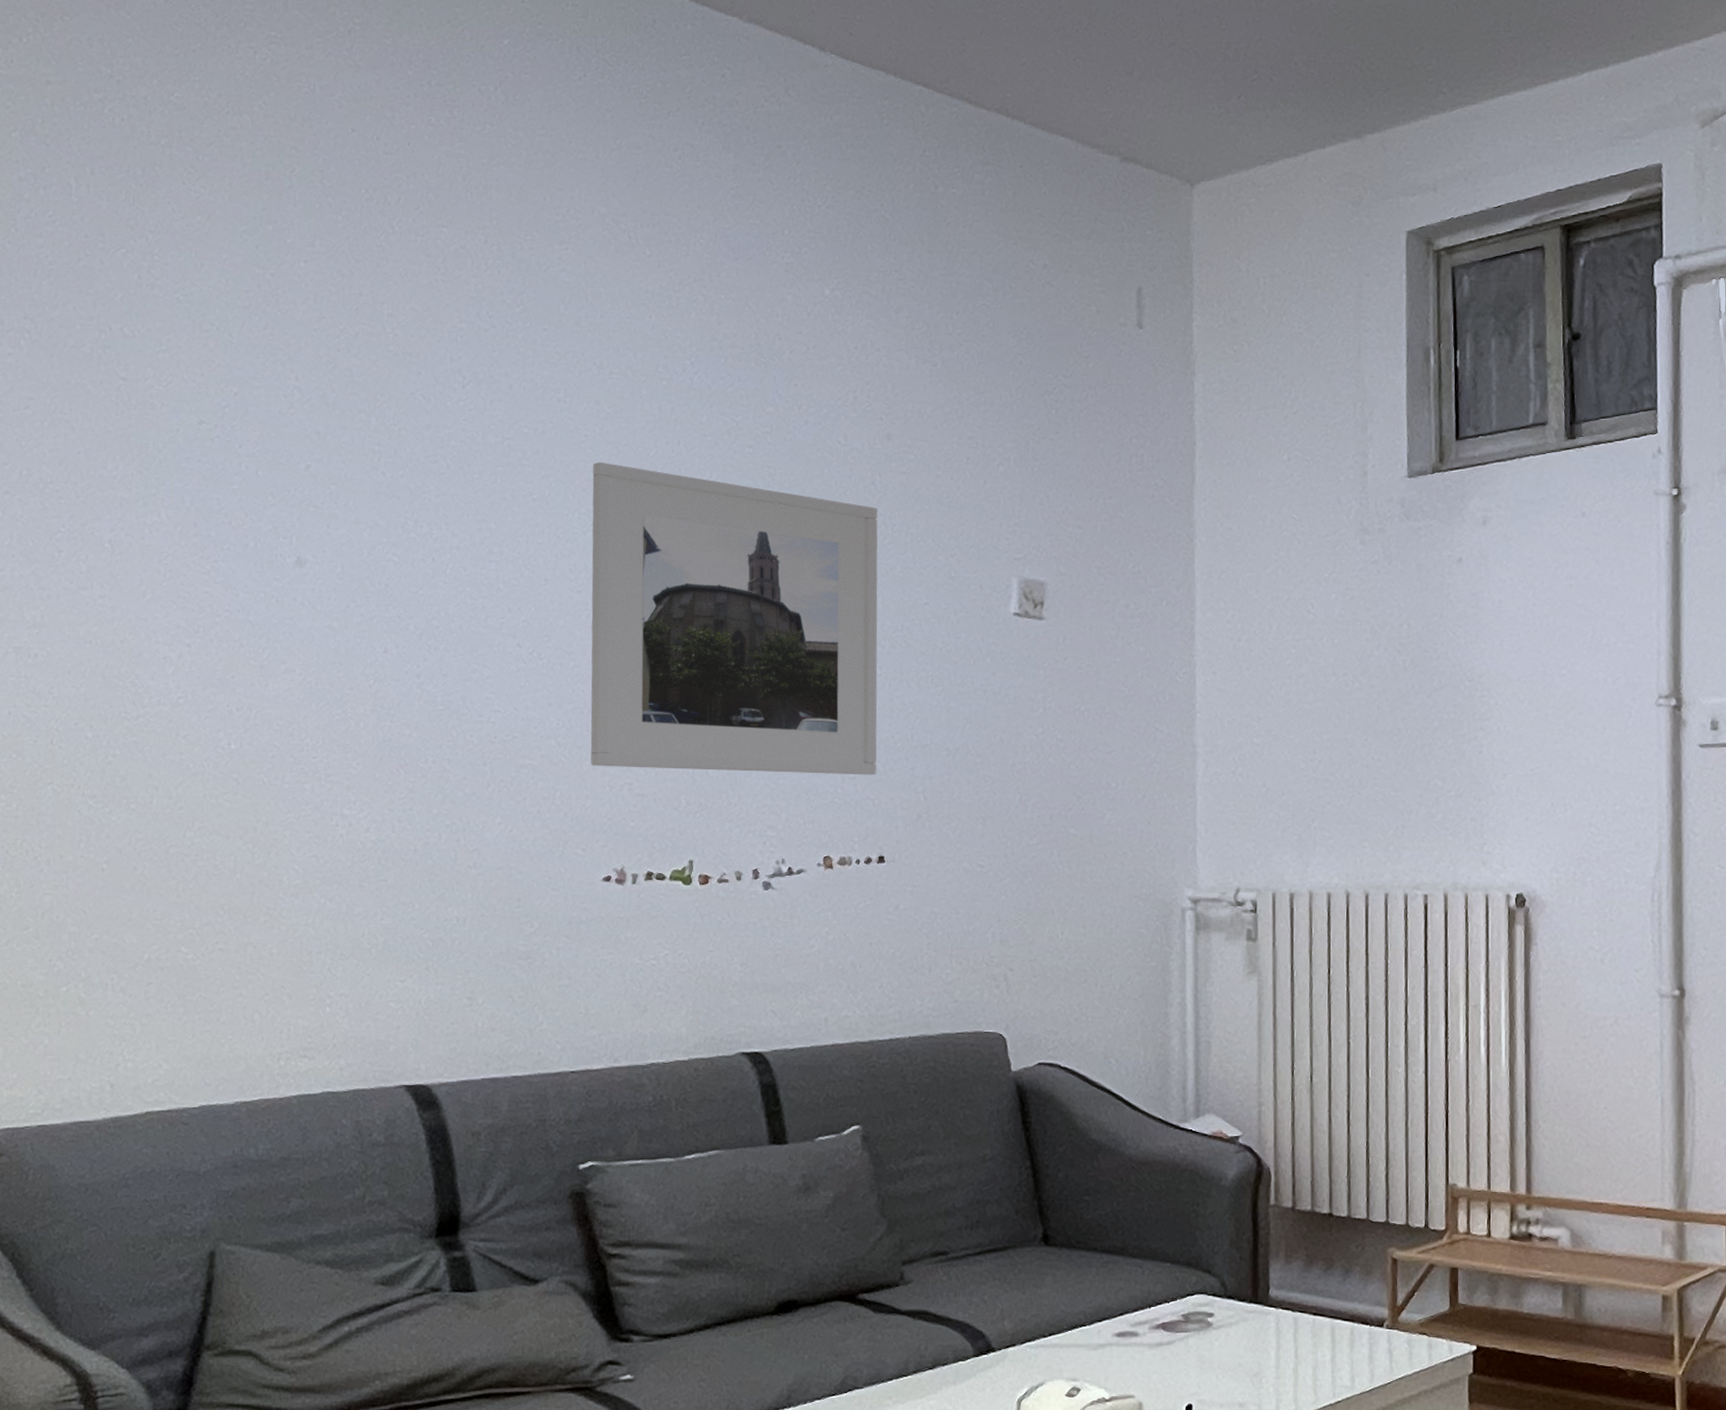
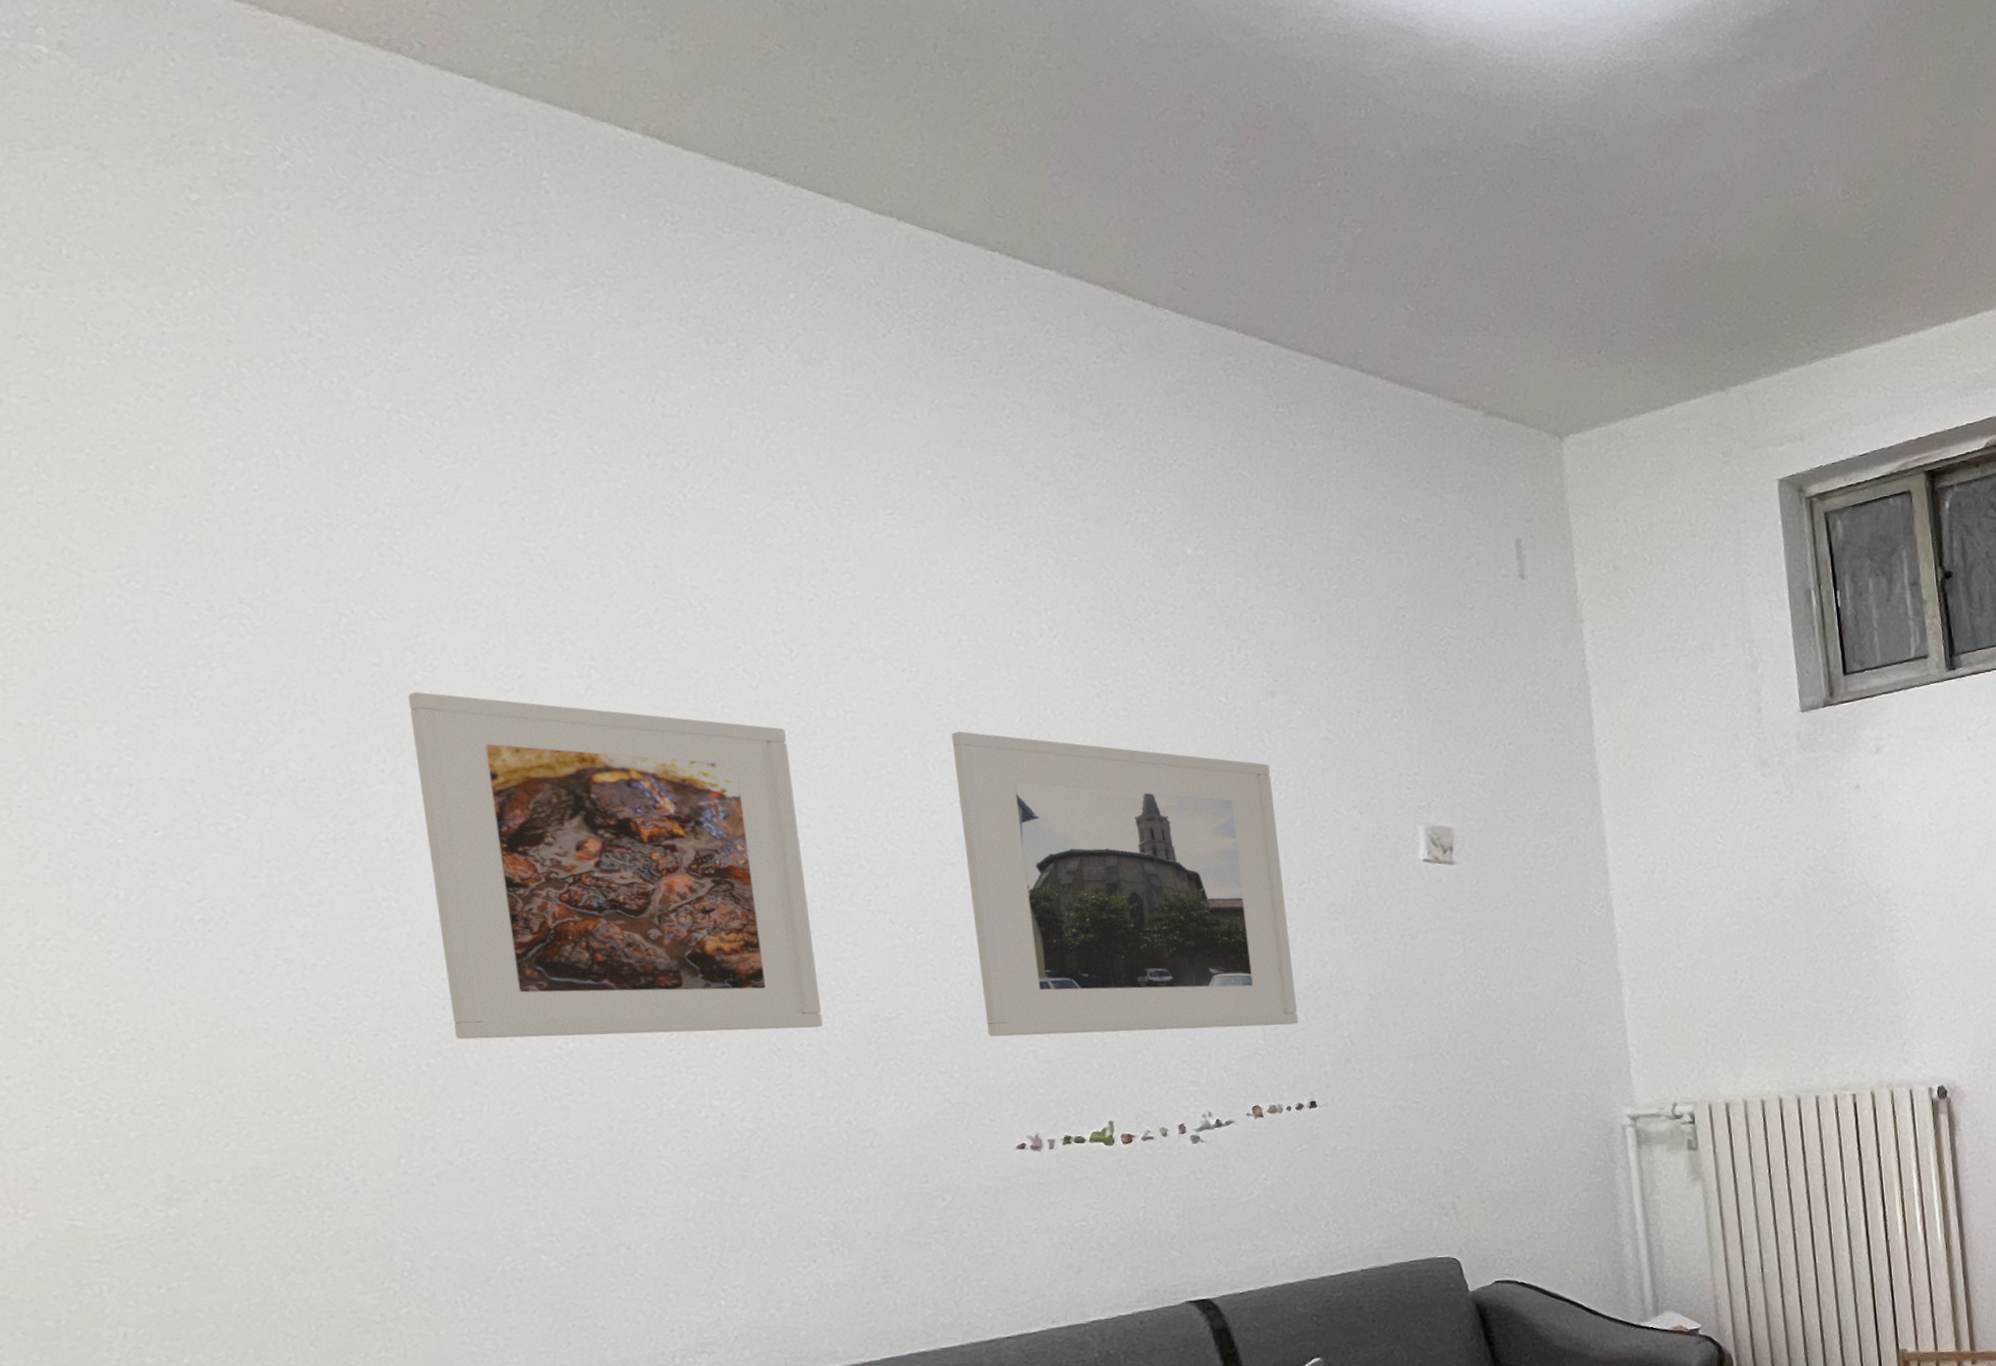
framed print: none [139,404,450,745] -> present [408,691,823,1040]

